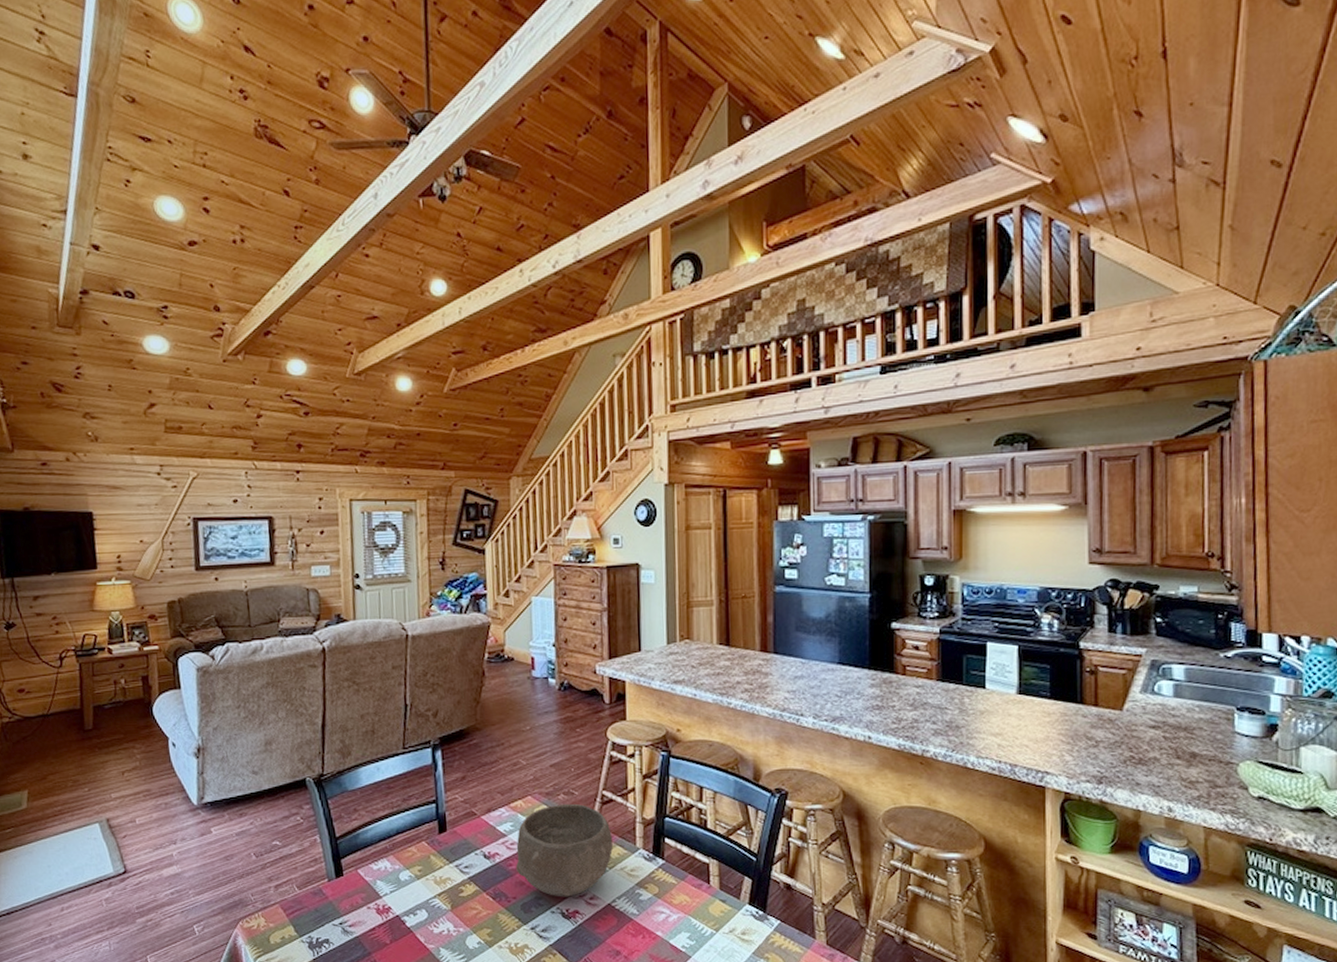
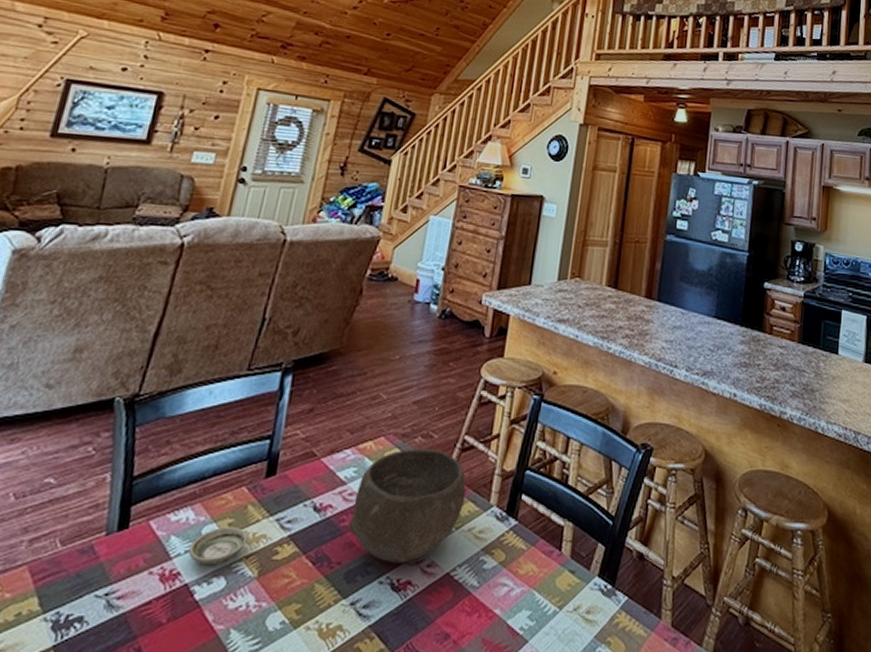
saucer: none [392,873,436,901] -> present [188,527,248,565]

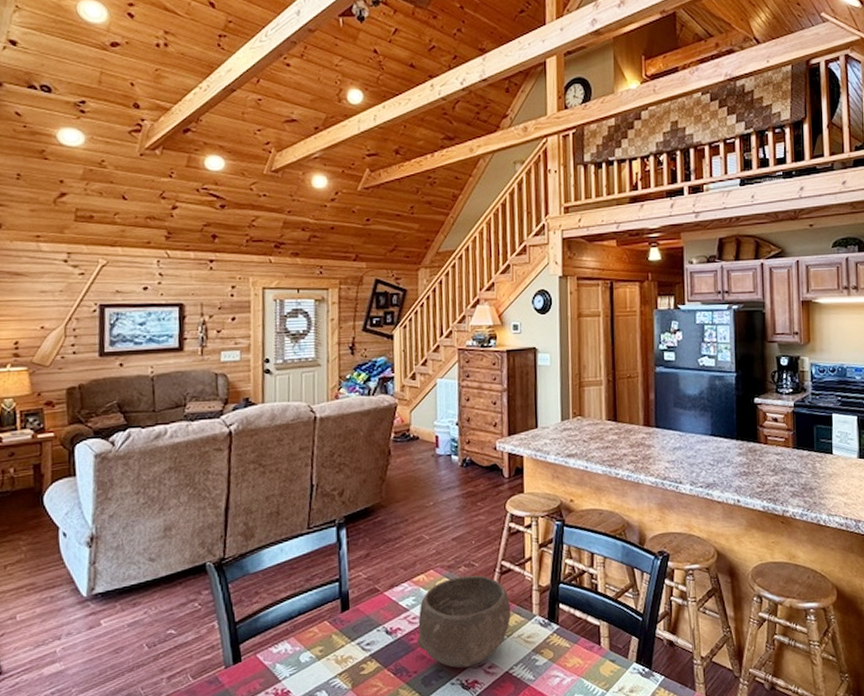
saucer: present [188,527,248,565] -> none [292,652,337,684]

